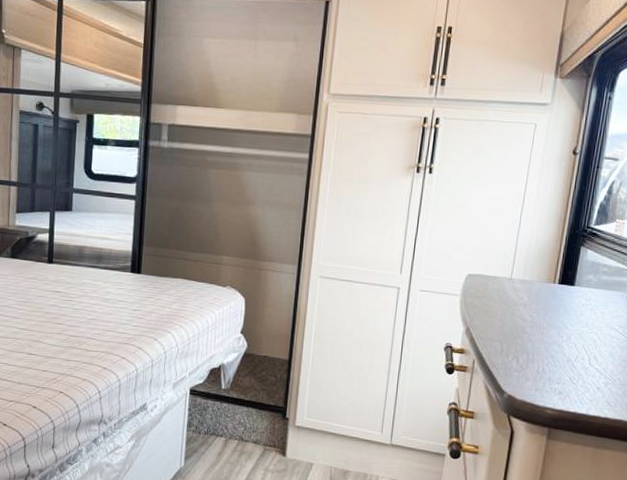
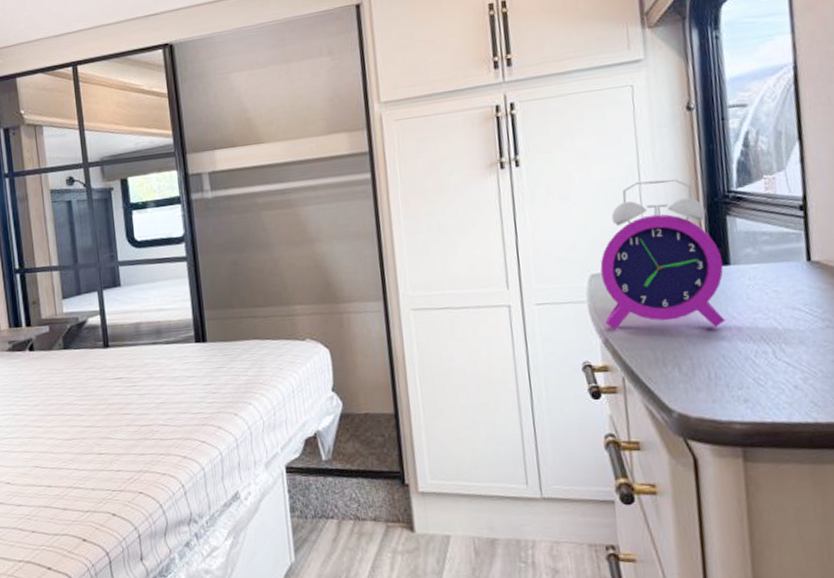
alarm clock: none [470,206,570,333] -> present [600,179,726,330]

